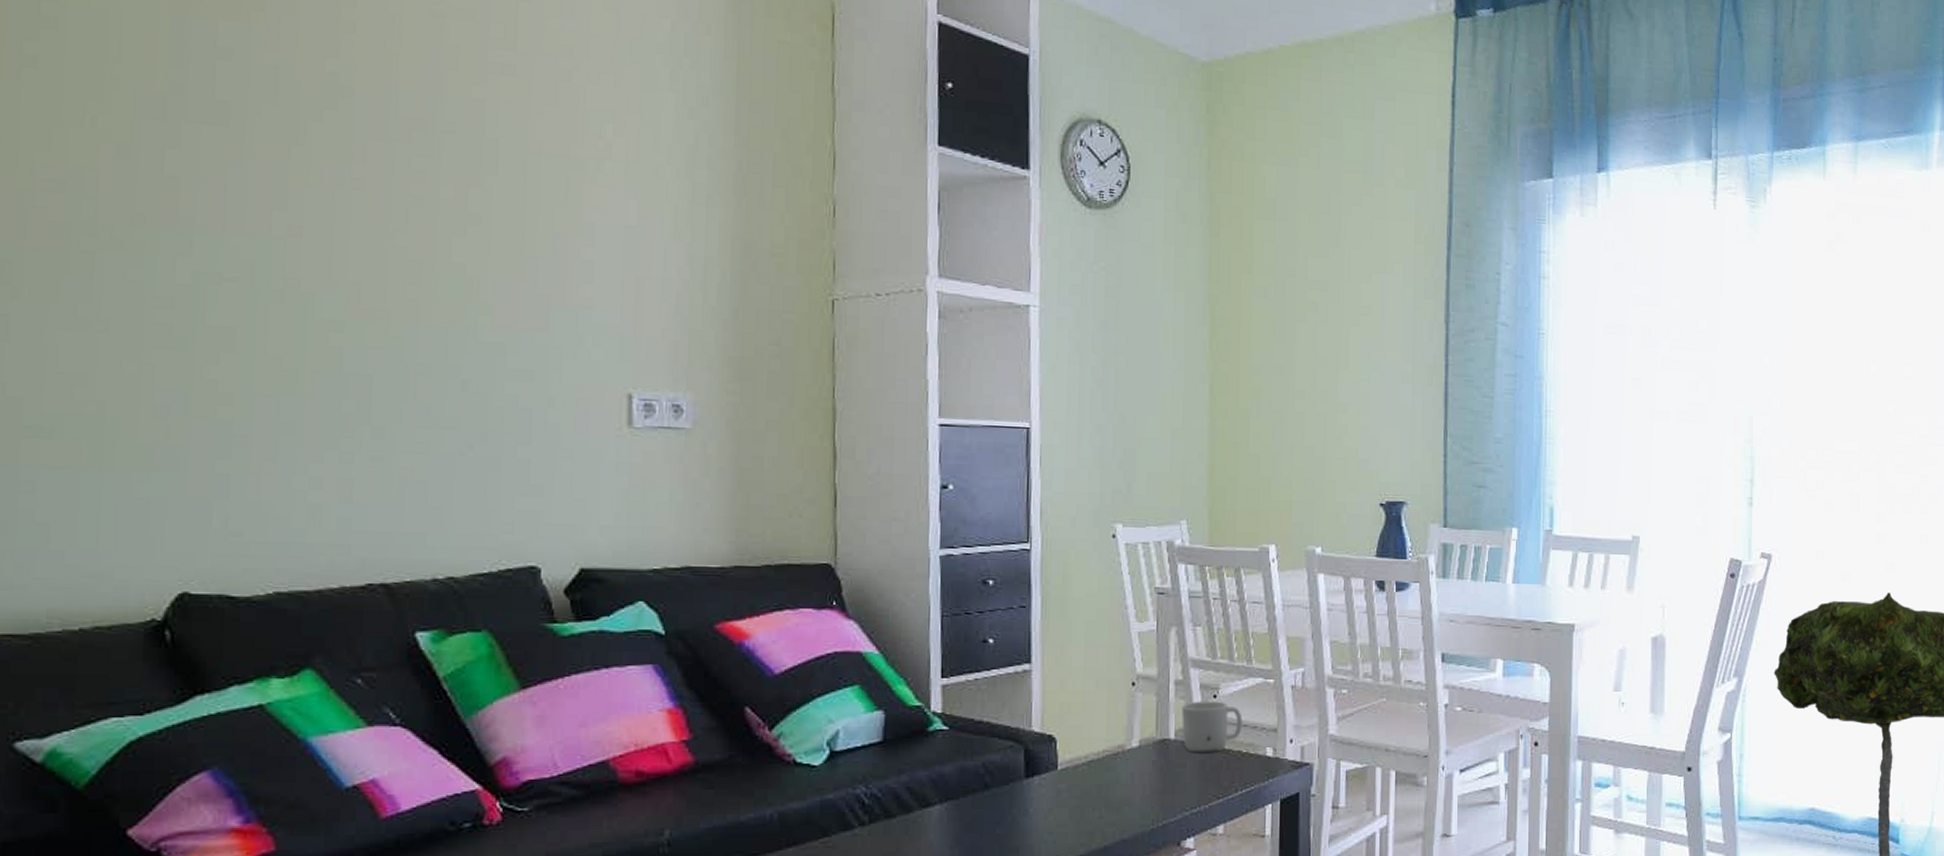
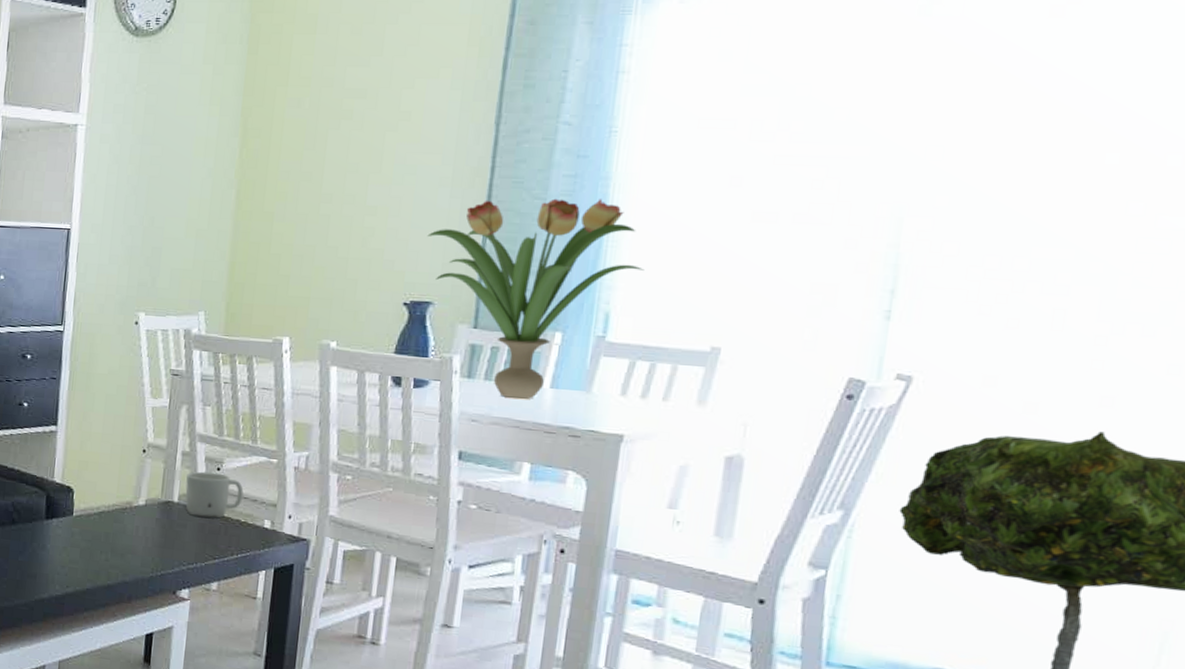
flower arrangement: none [1395,397,1576,597] -> present [427,198,644,400]

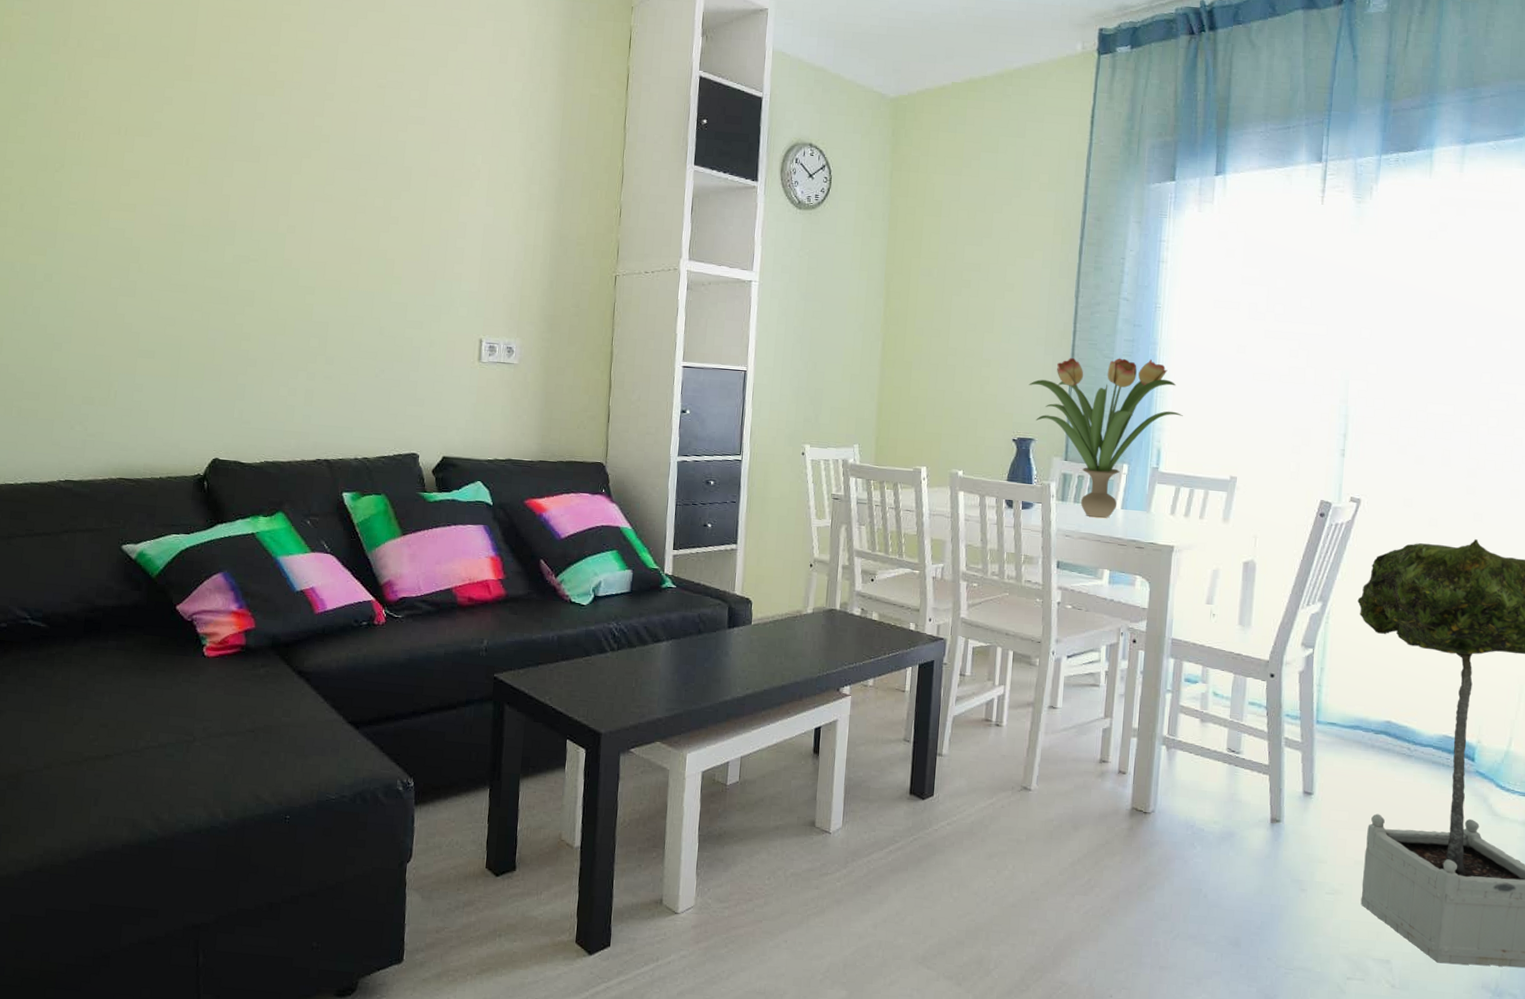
mug: present [185,471,244,520] -> none [846,582,893,624]

